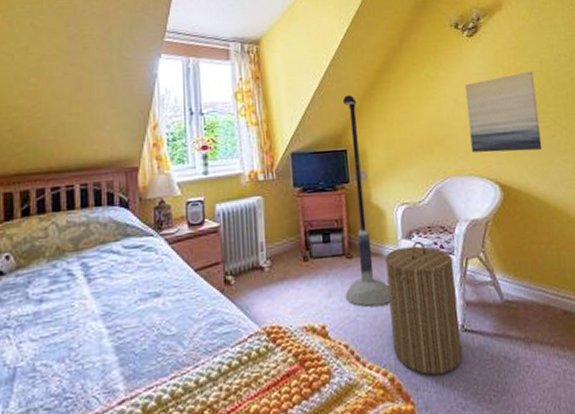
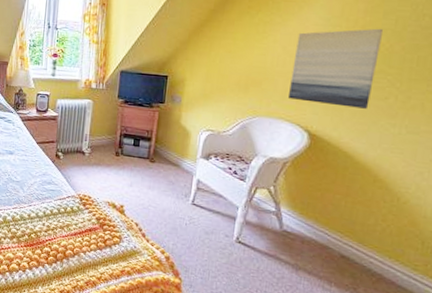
floor lamp: present [343,95,391,307] -> none [143,28,186,204]
laundry hamper: present [385,241,462,375] -> none [174,162,243,268]

